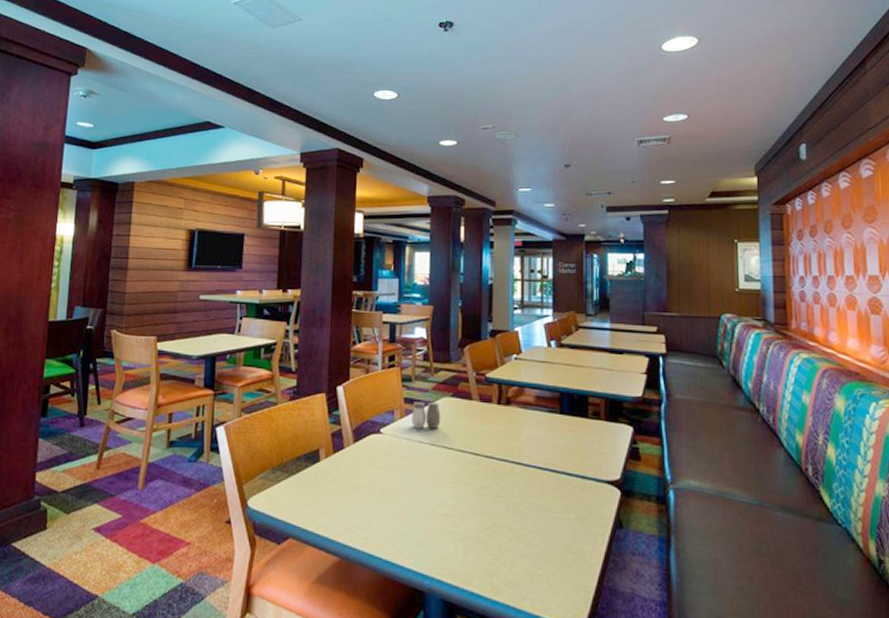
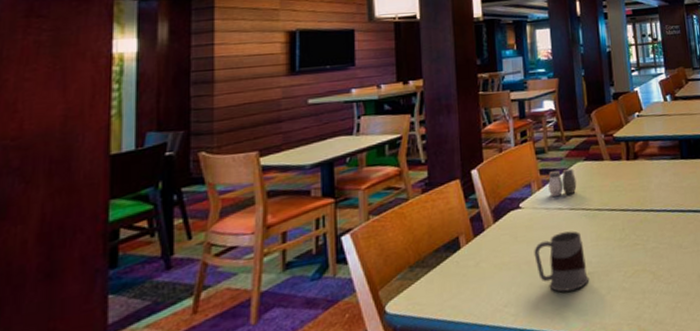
mug: none [390,466,444,529] -> present [534,231,590,292]

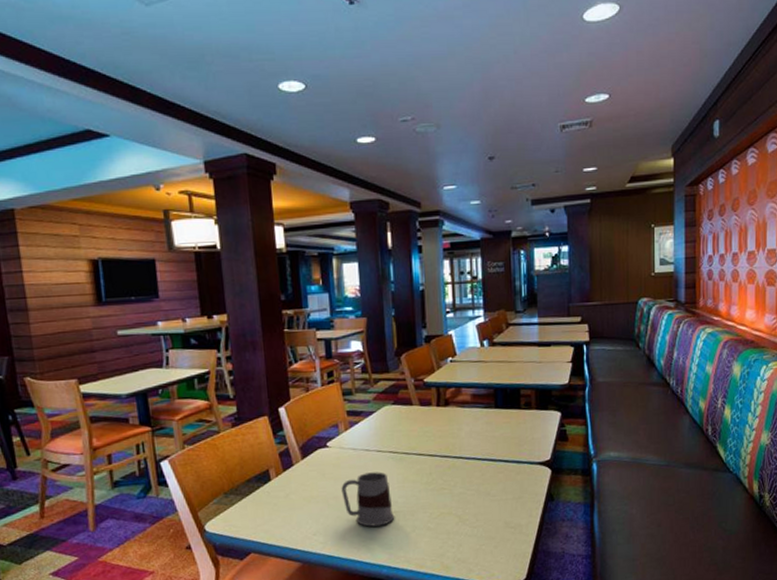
salt and pepper shaker: present [548,168,577,197] -> none [355,411,384,438]

